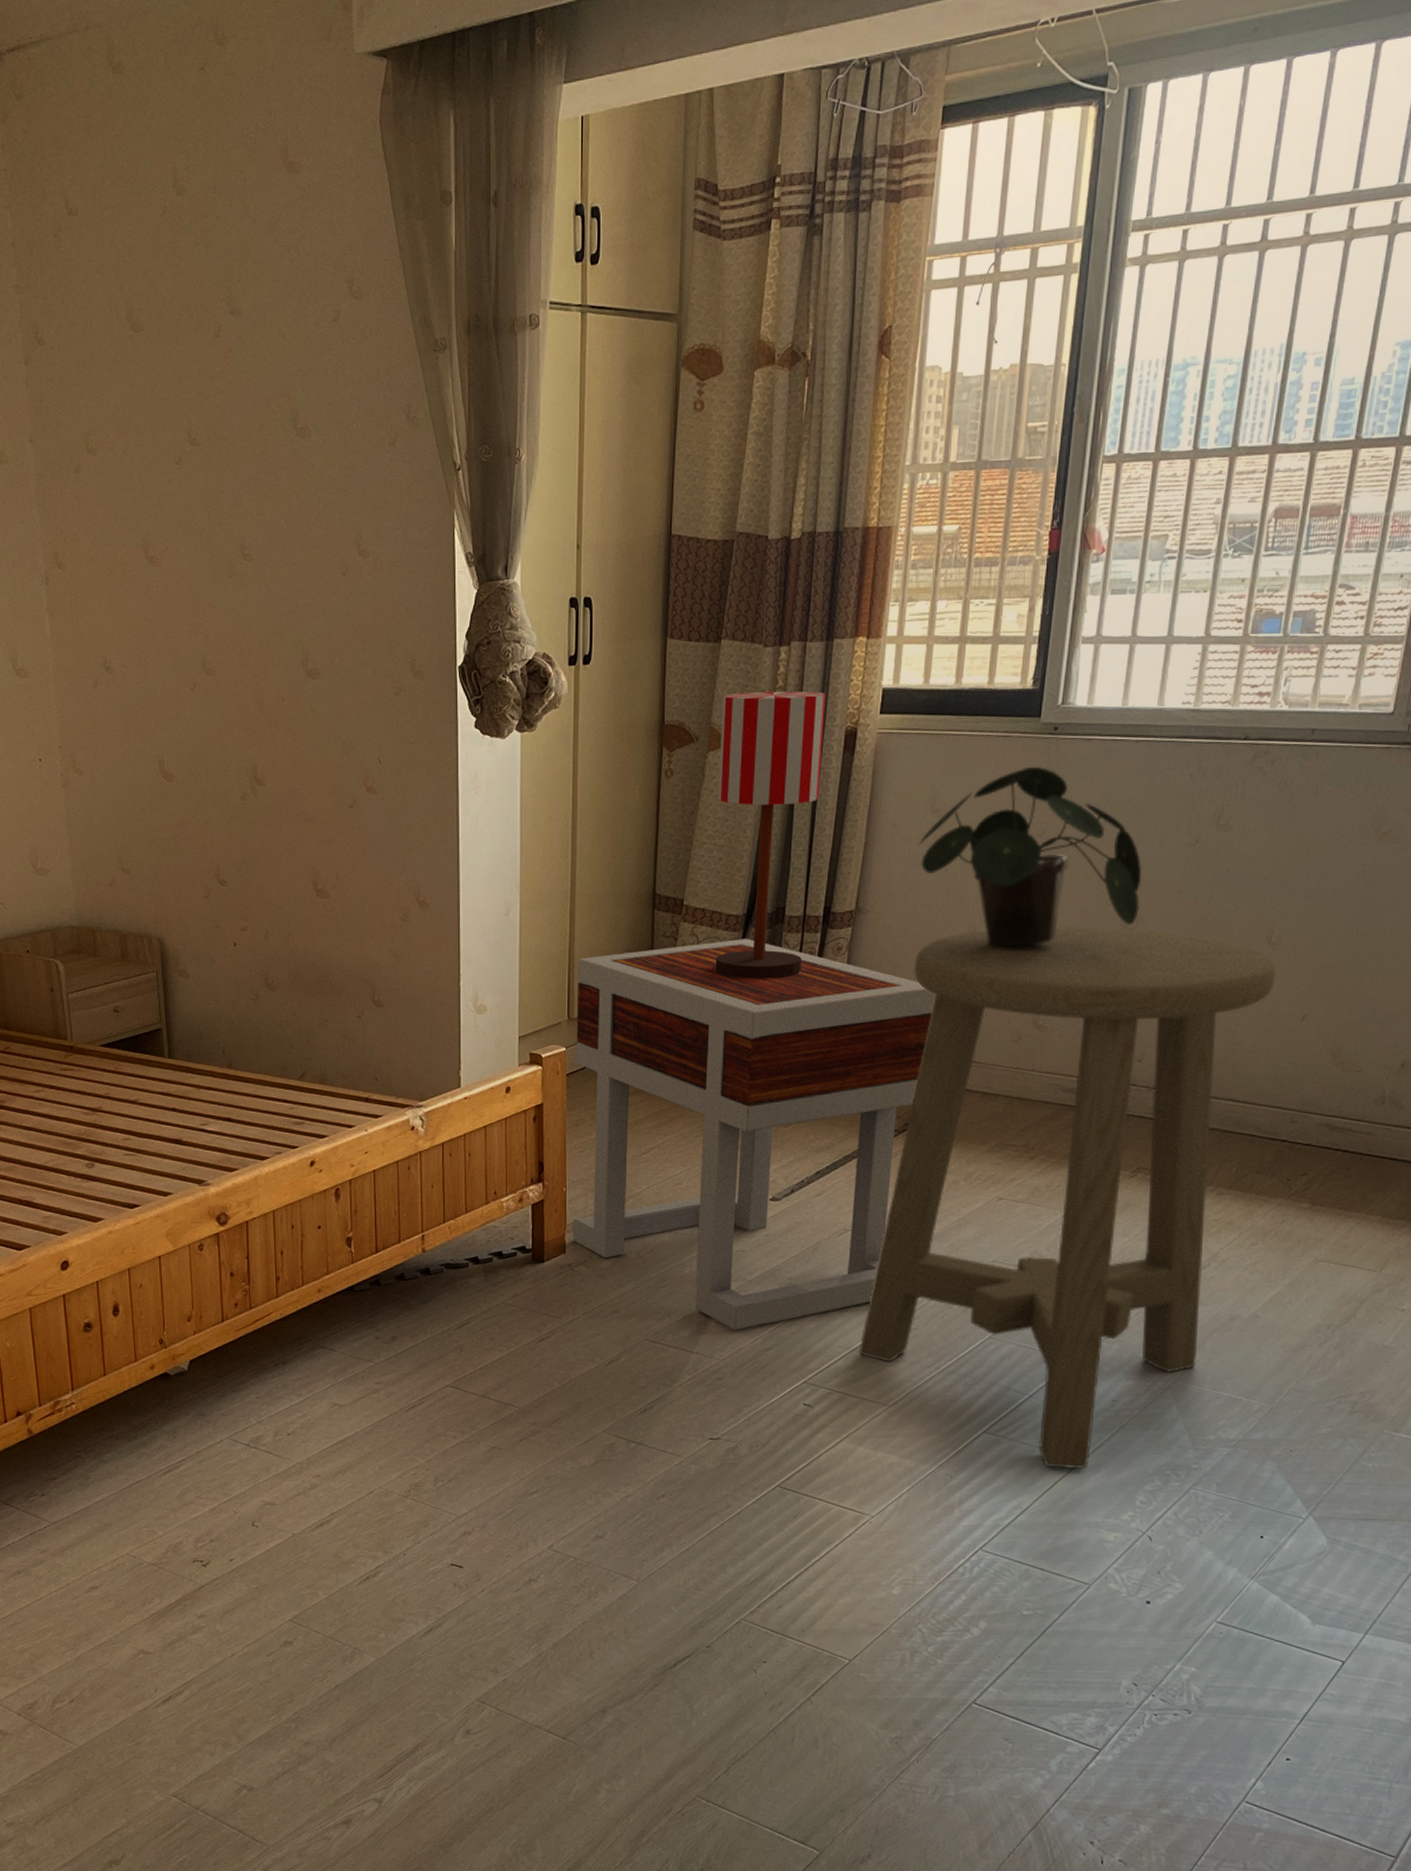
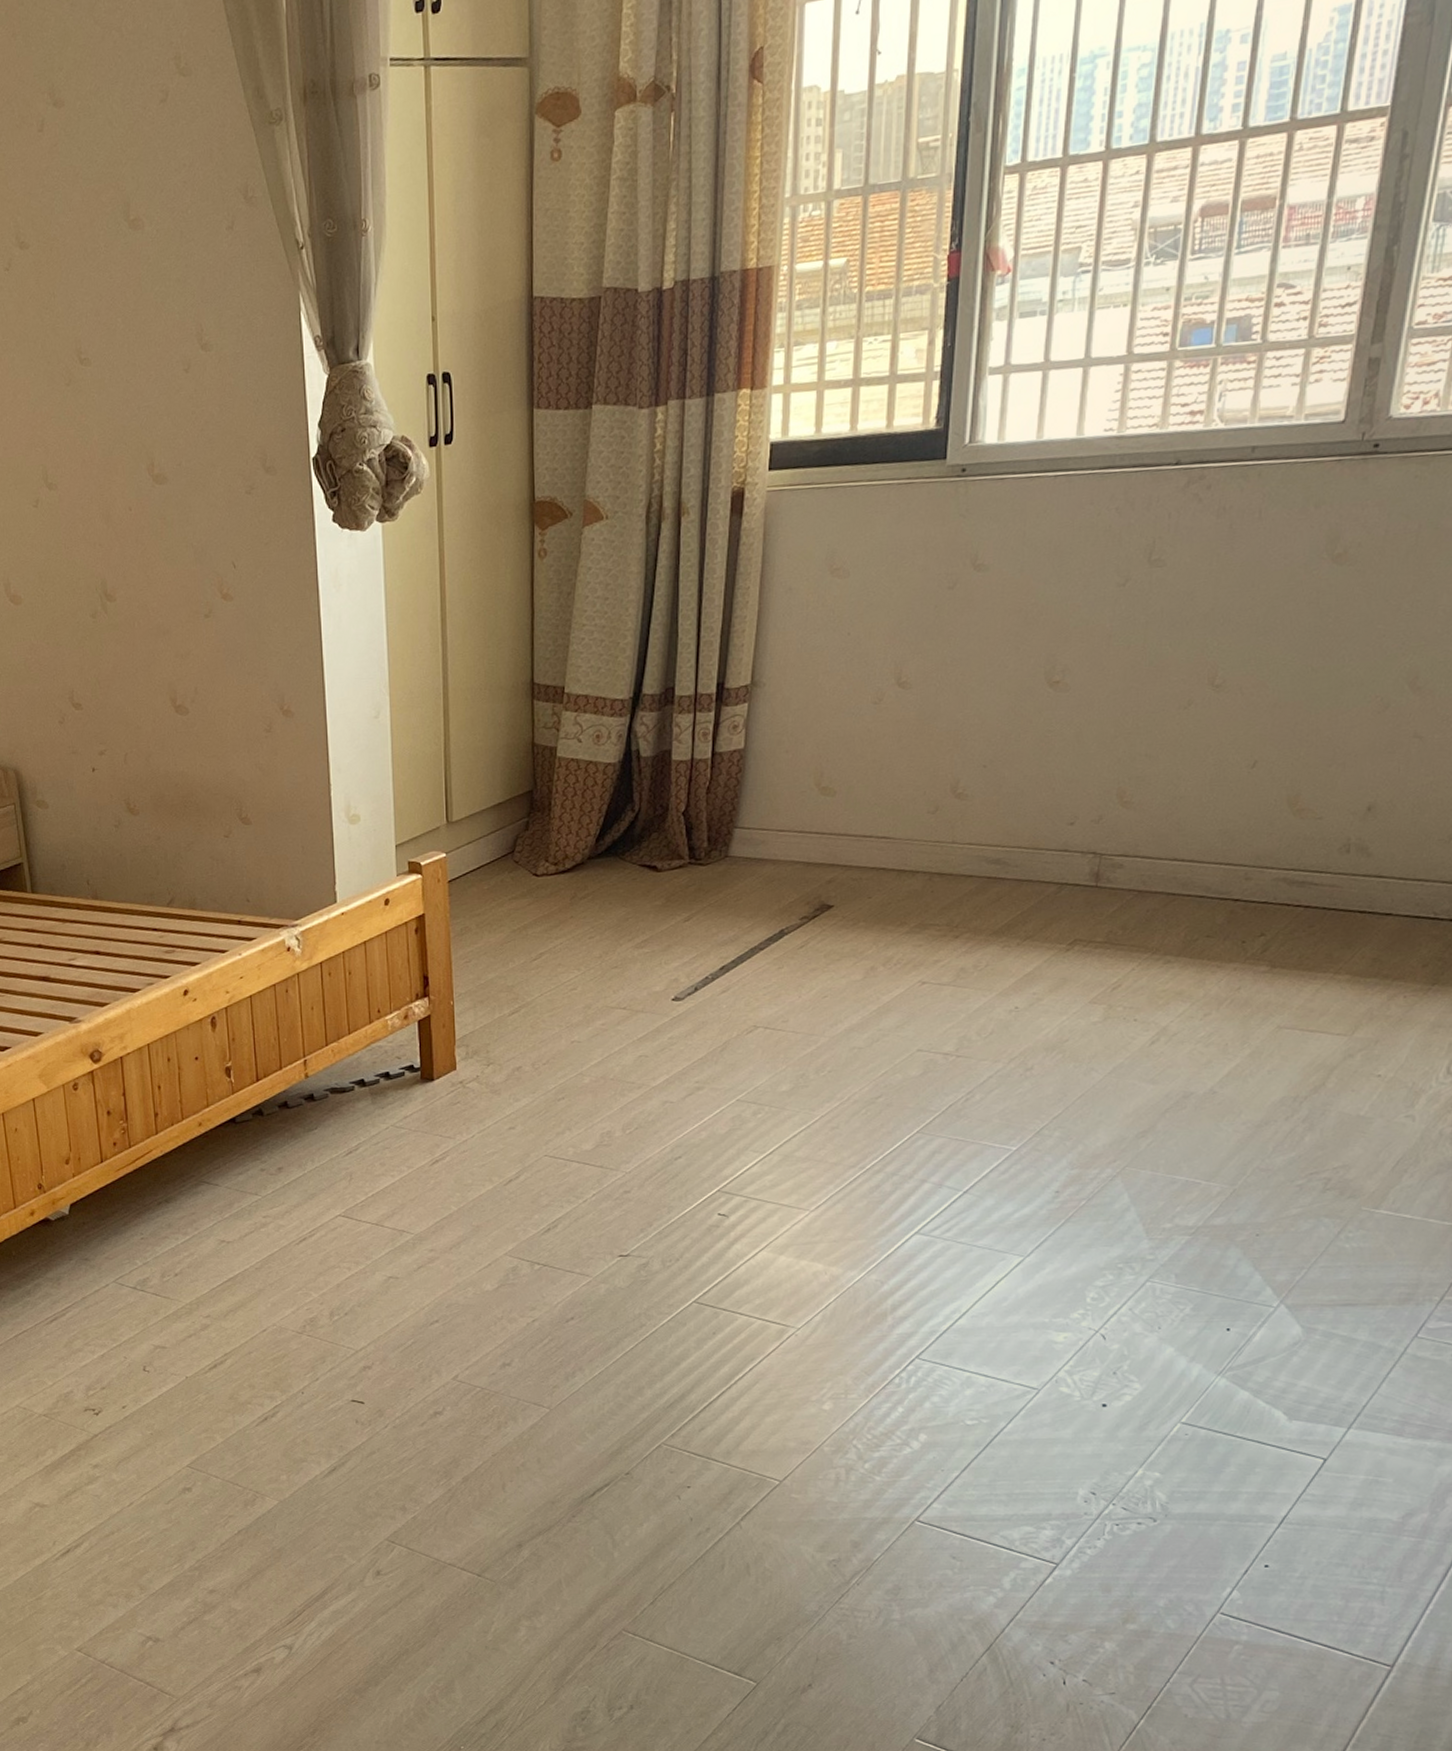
side table: present [572,939,936,1330] -> none [455,723,843,1140]
table lamp: present [715,691,825,979] -> none [596,452,708,767]
stool: present [858,925,1276,1470] -> none [775,680,1221,1268]
potted plant: present [918,766,1142,947] -> none [816,512,1066,713]

